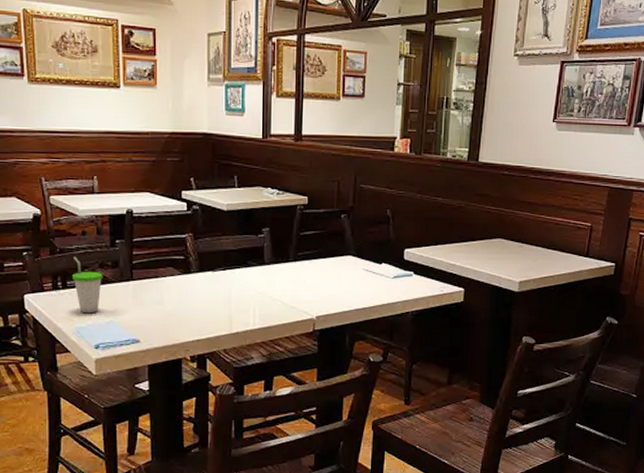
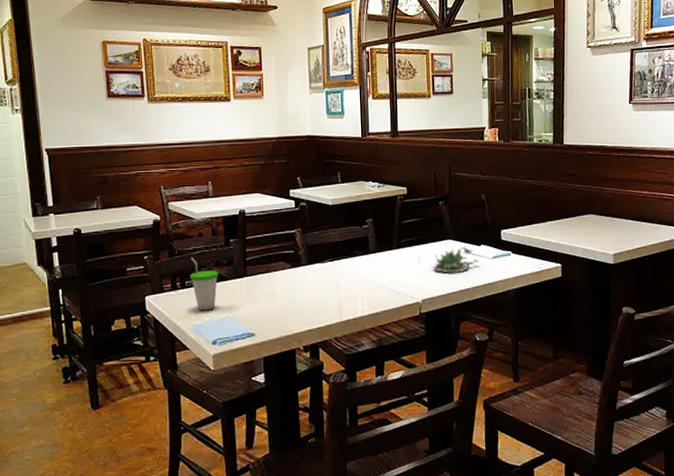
succulent plant: none [315,263,379,291] -> present [418,246,480,273]

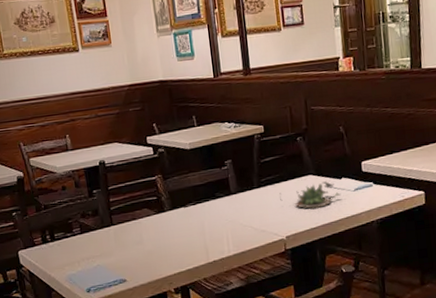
cup: present [190,257,219,311] -> none [57,210,86,262]

